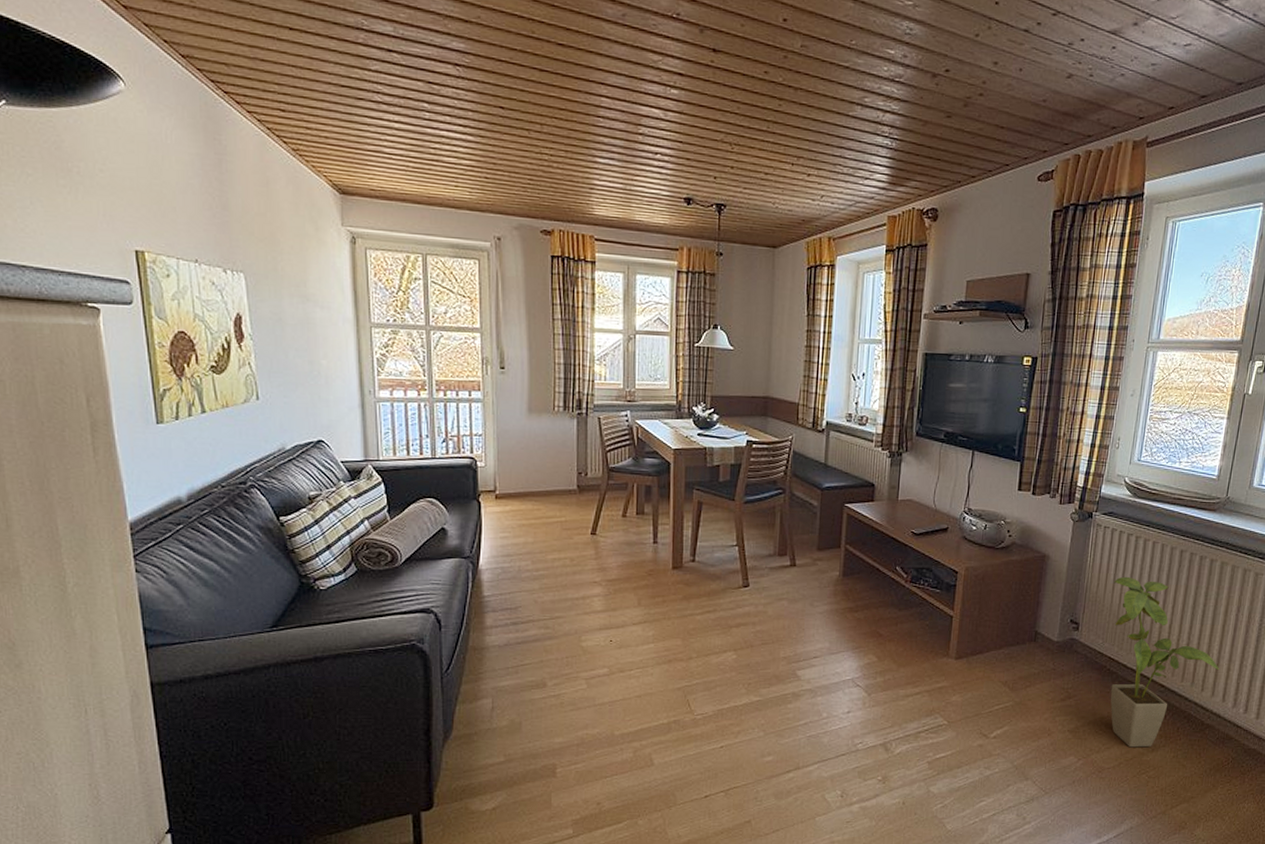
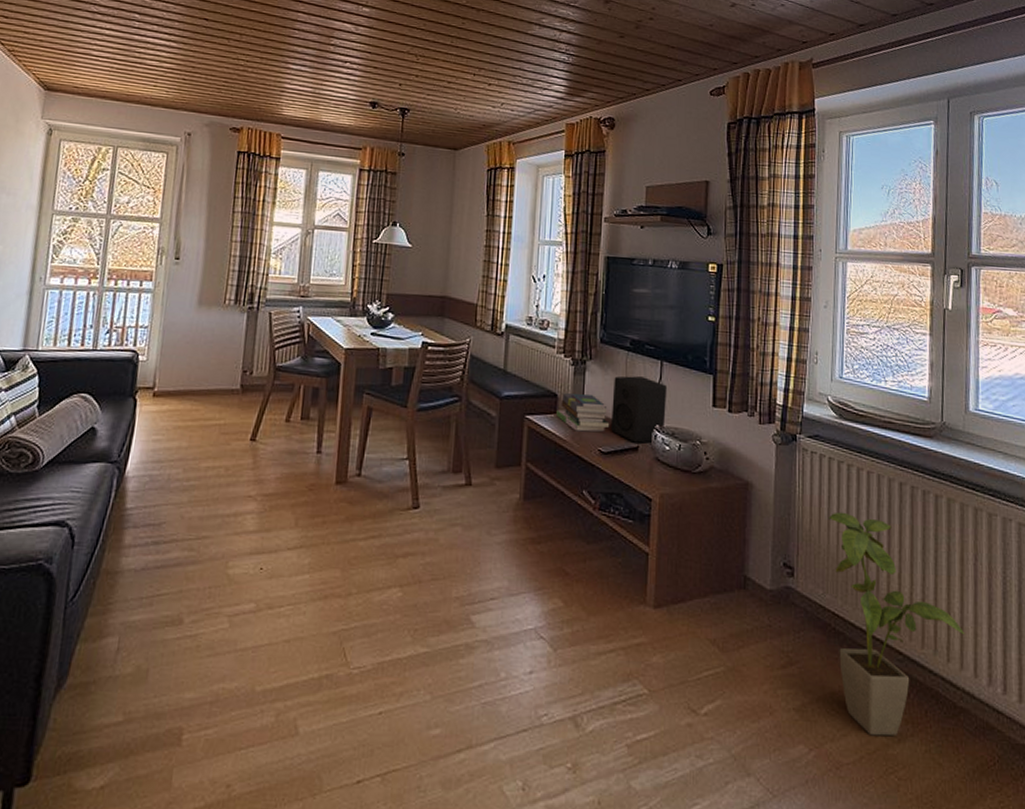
books: none [873,483,923,517] -> present [556,393,610,432]
speaker: none [923,465,977,525] -> present [611,376,667,444]

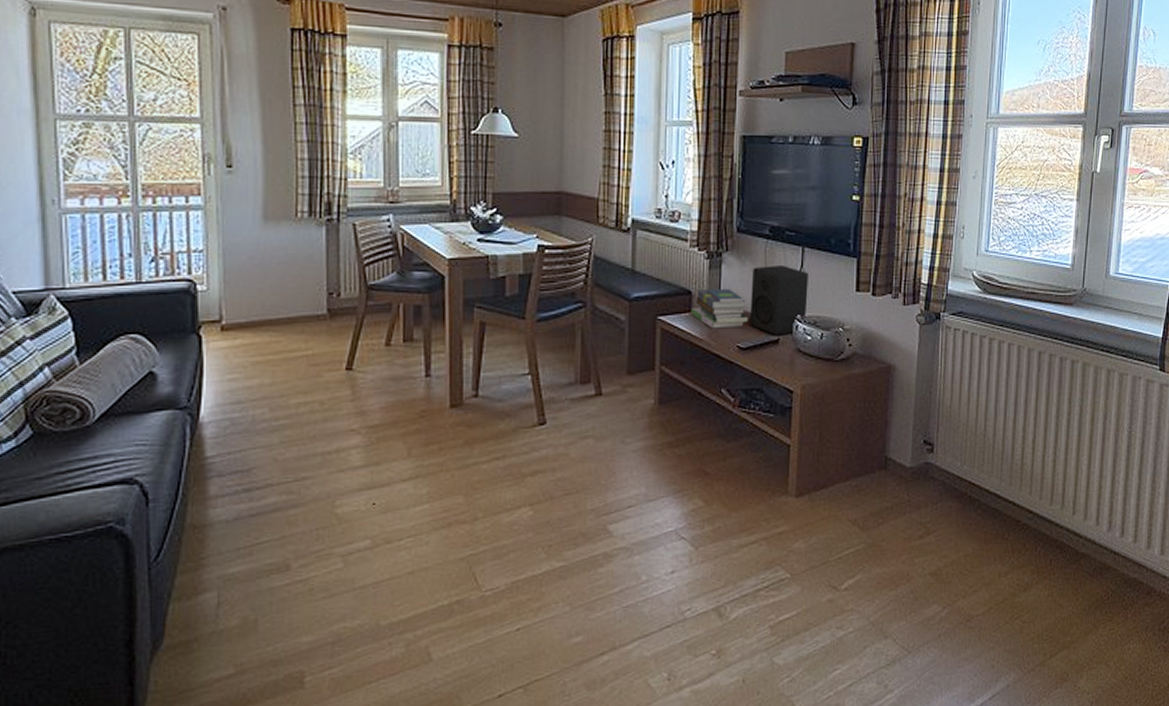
house plant: present [829,511,965,737] -> none [969,385,1091,588]

